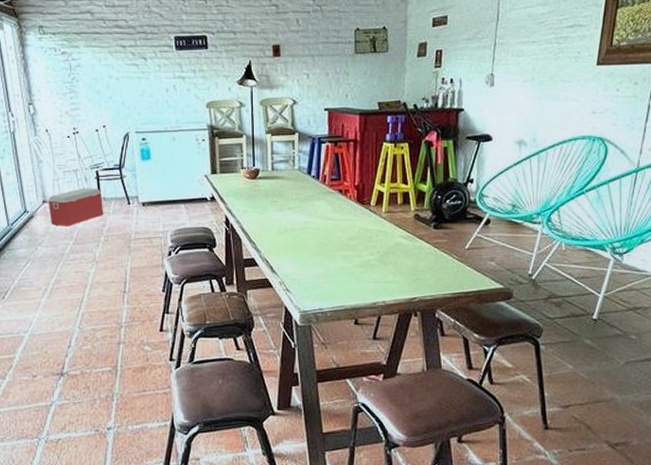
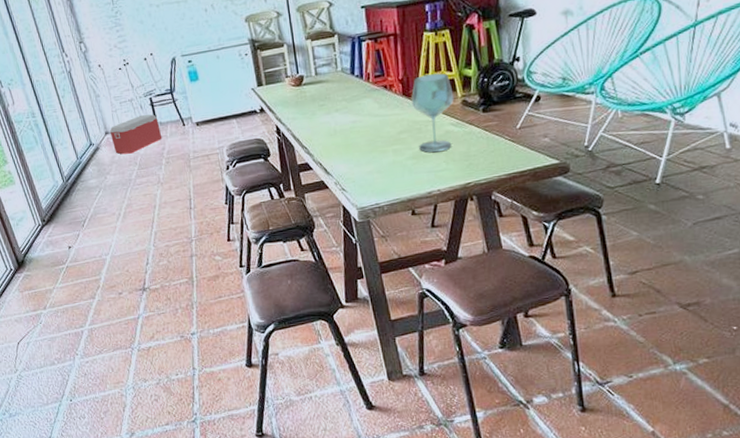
wine glass: none [364,185,407,263] -> present [411,73,454,153]

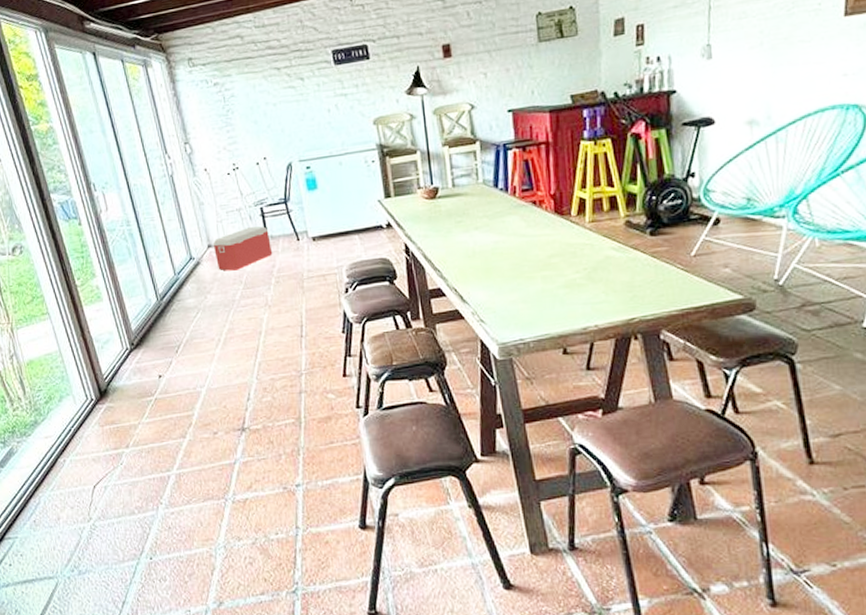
wine glass: present [411,73,454,153] -> none [564,188,616,281]

